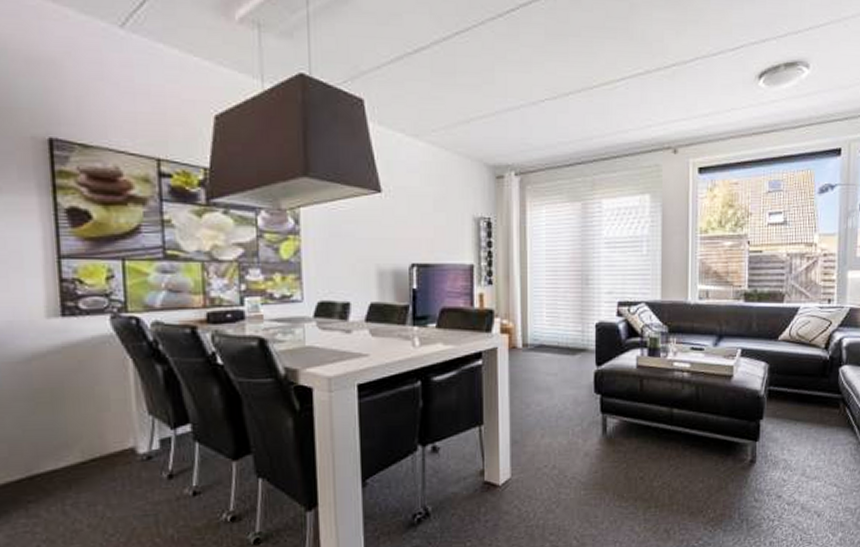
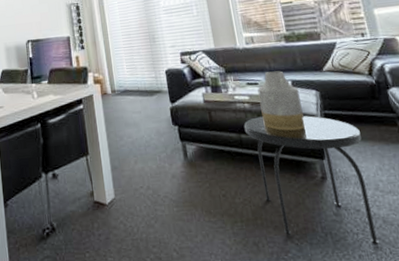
side table: none [678,389,801,532] -> present [243,116,379,245]
vase: none [701,336,747,408] -> present [257,71,306,132]

